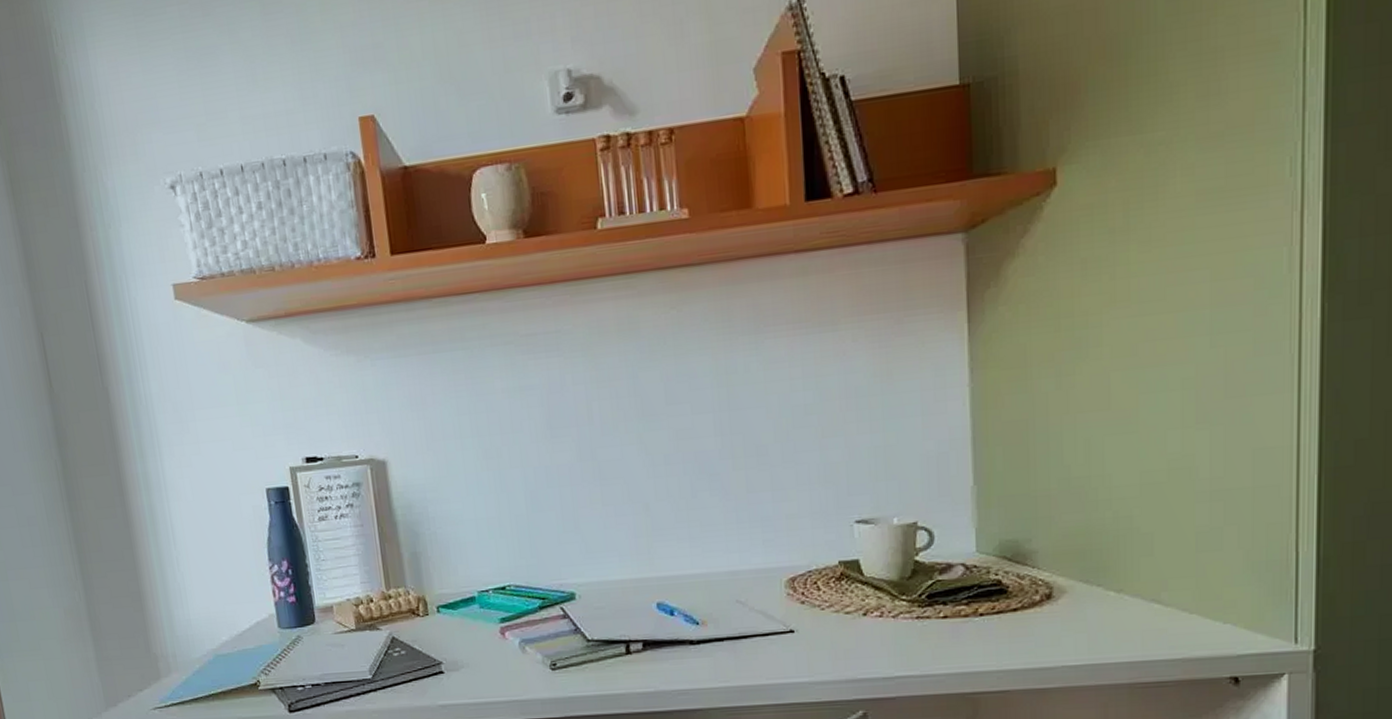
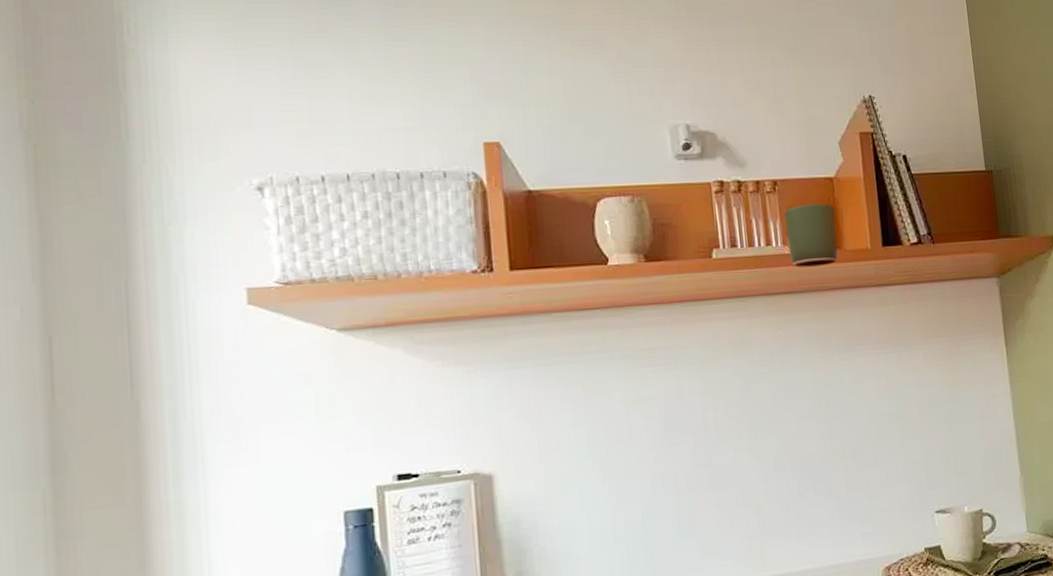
mug: none [681,152,748,235] -> present [784,203,838,268]

